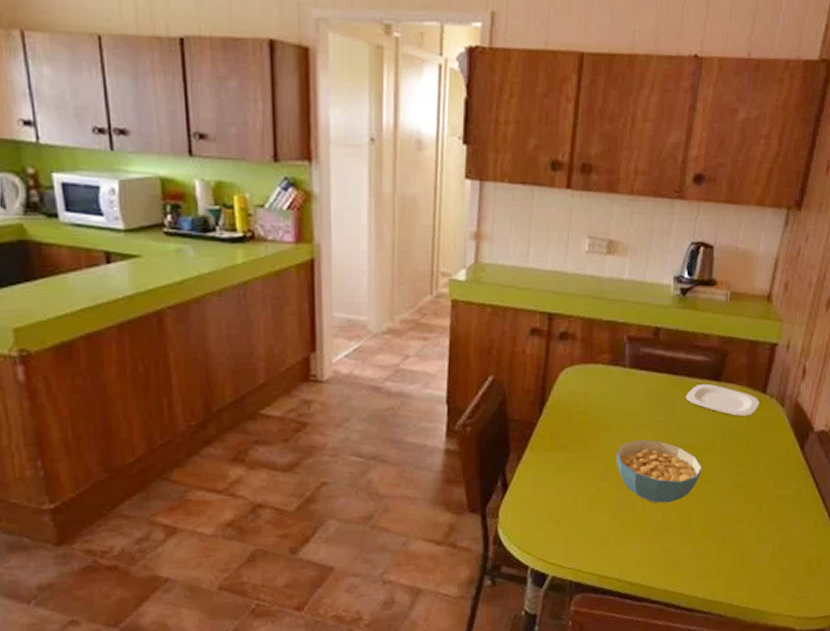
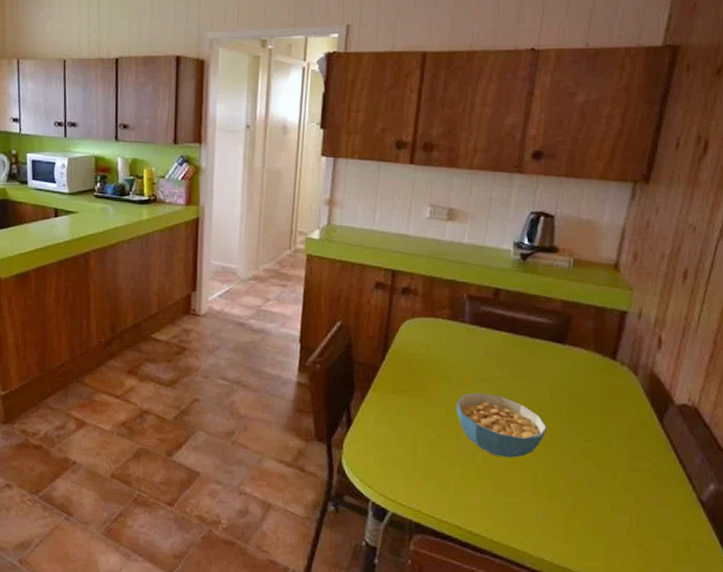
plate: present [686,383,759,417] -> none [527,344,609,382]

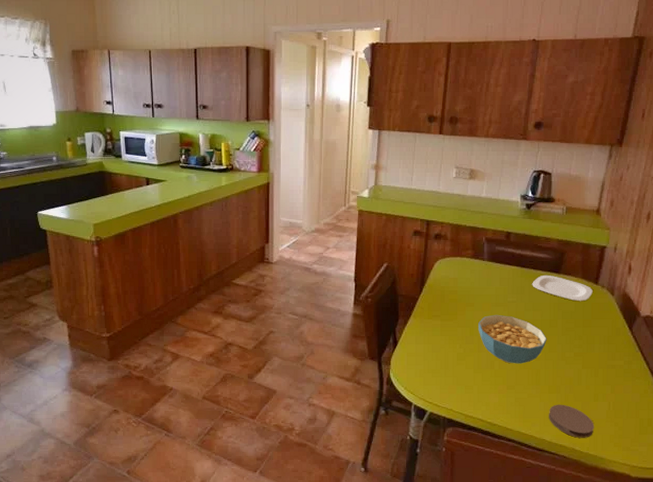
plate: none [527,344,609,382] -> present [532,275,593,302]
coaster: none [548,513,611,561] -> present [548,404,595,438]

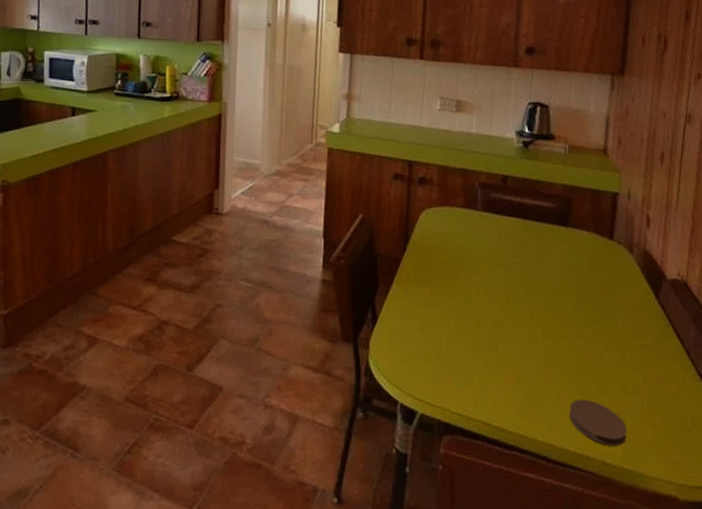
cereal bowl: present [478,314,547,364] -> none [475,279,559,345]
plate: present [532,275,593,302] -> none [536,228,608,262]

